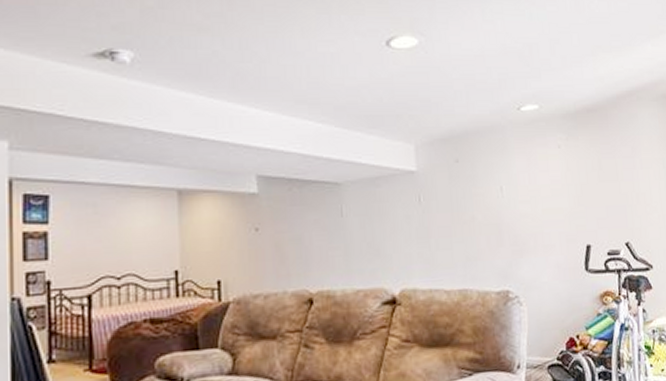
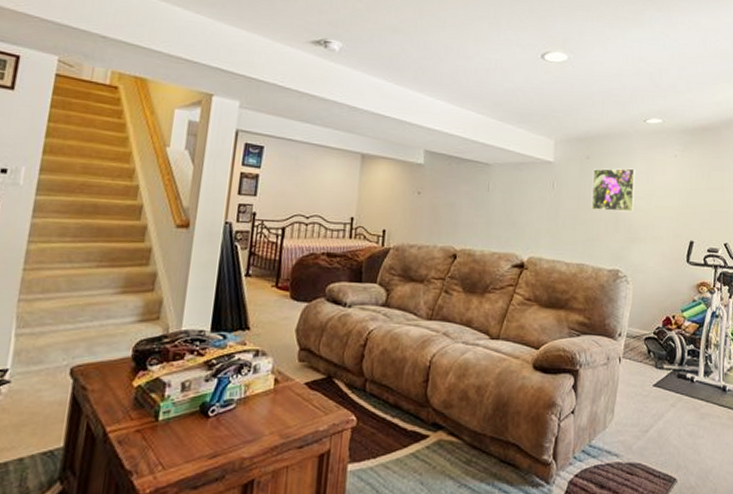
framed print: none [465,167,519,223] -> present [591,168,636,213]

